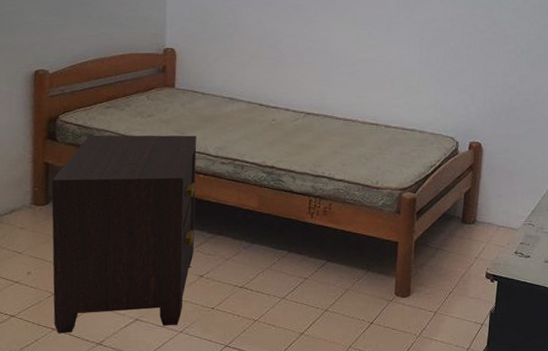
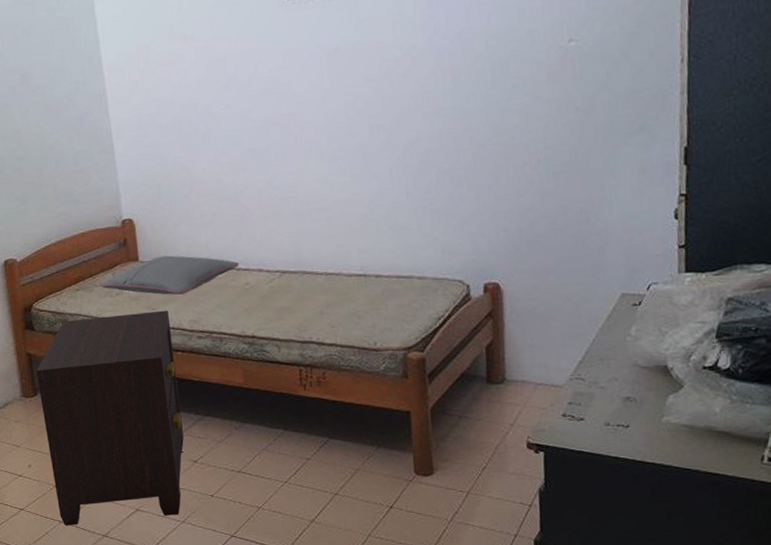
pillow: none [131,86,269,123] -> present [98,255,239,295]

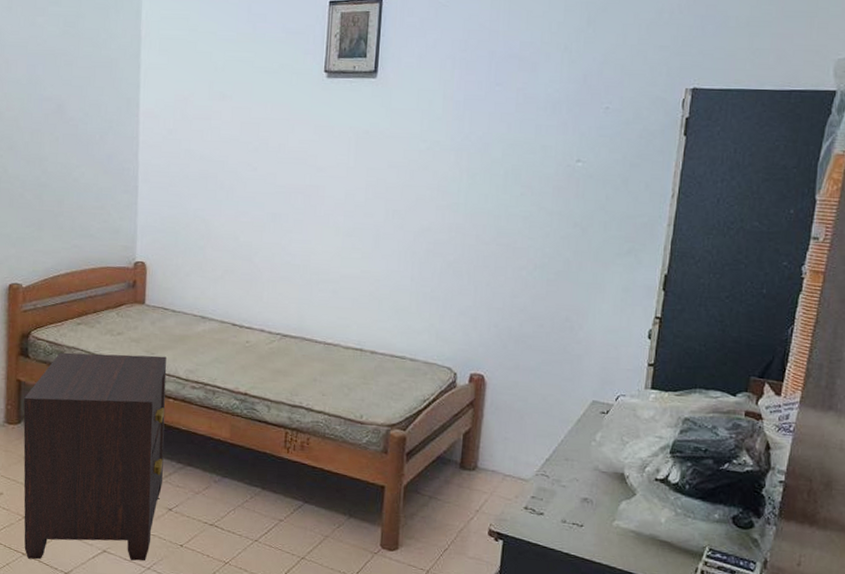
pillow: present [98,255,239,295] -> none [101,302,243,343]

